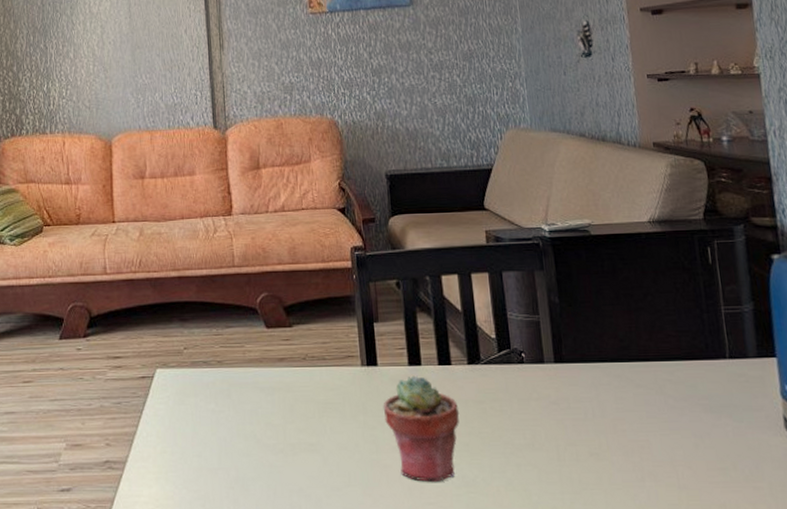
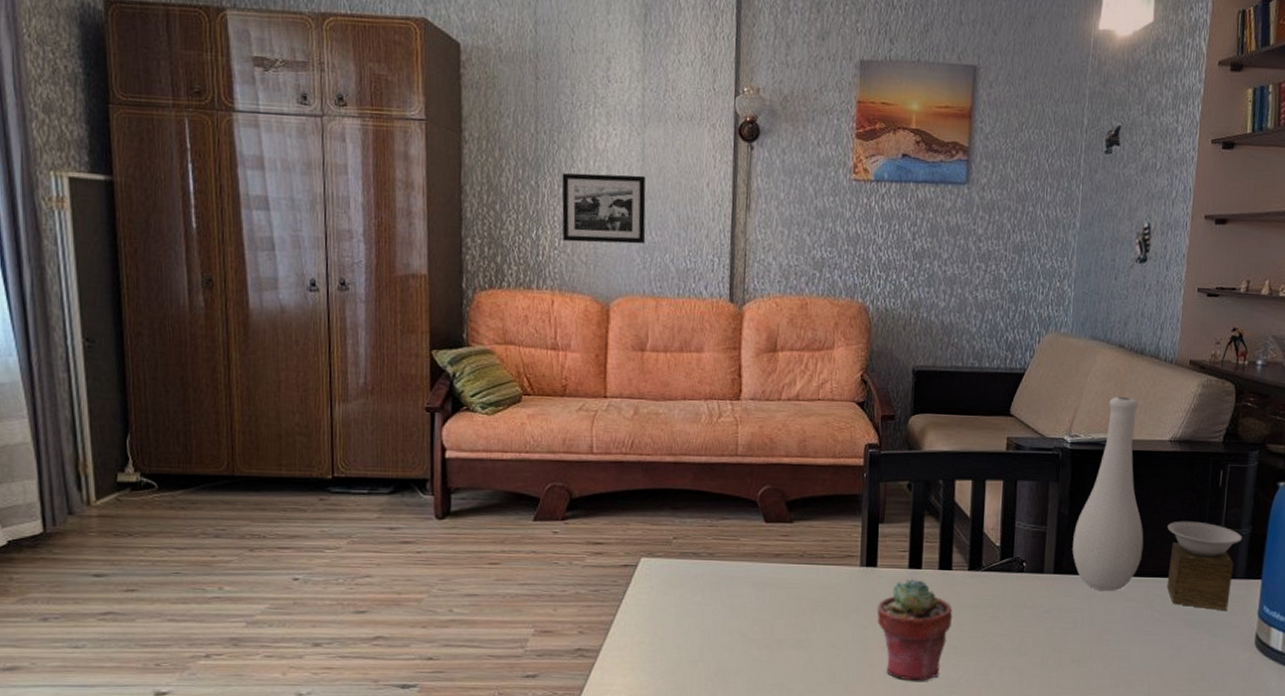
picture frame: none [65,30,138,91] -> present [561,173,646,244]
vase: none [568,183,746,394] -> present [1072,397,1242,611]

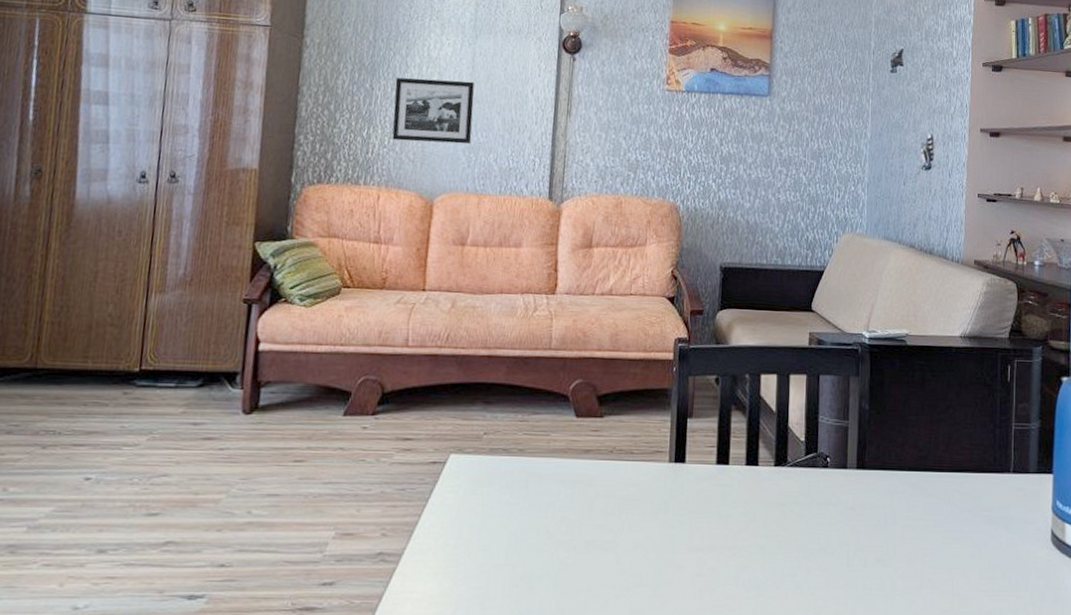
potted succulent: present [877,578,953,681] -> none [685,475,760,584]
vase: present [1072,397,1242,611] -> none [874,294,1032,507]

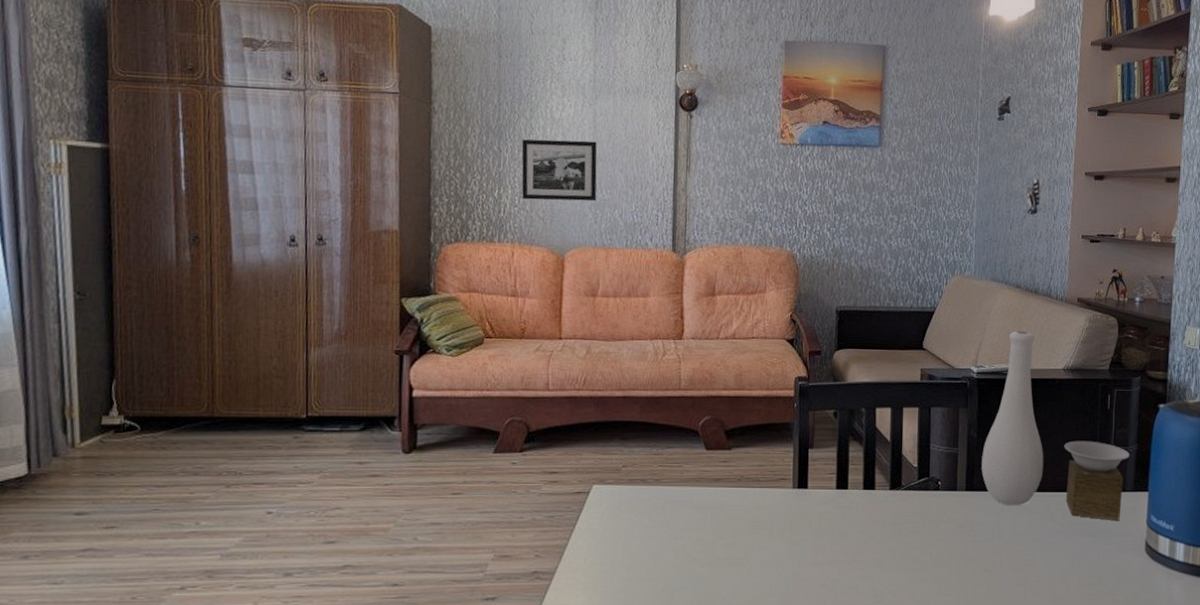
vase: none [874,294,1032,507] -> present [981,331,1129,521]

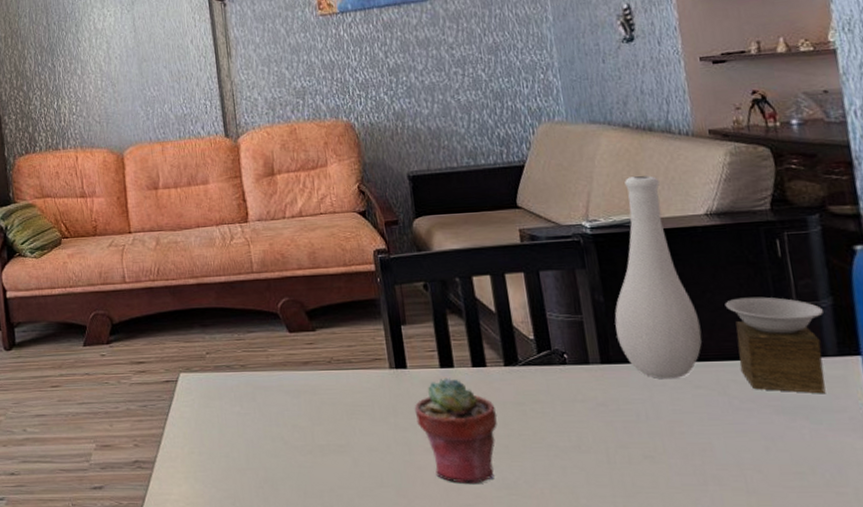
picture frame: present [521,139,597,202] -> none [72,43,146,107]
potted succulent: none [808,498,877,593] -> present [414,377,497,483]

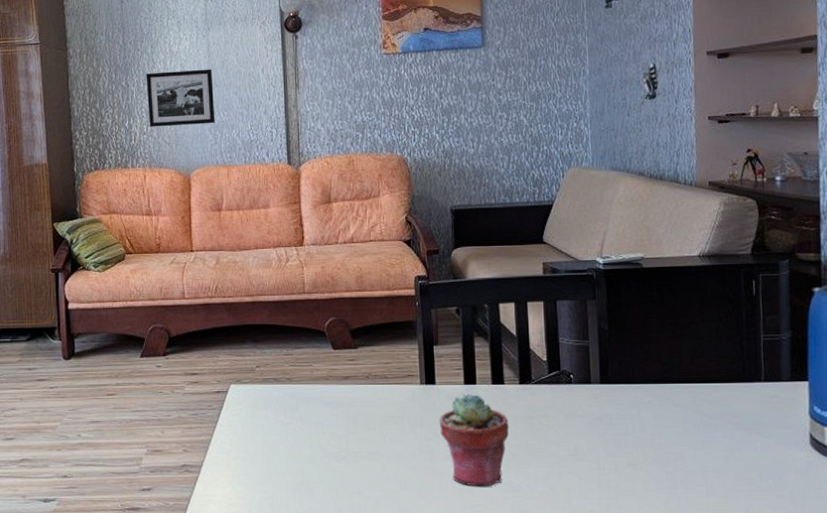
picture frame: none [72,43,146,107] -> present [146,69,216,127]
vase: present [614,176,826,394] -> none [615,220,783,413]

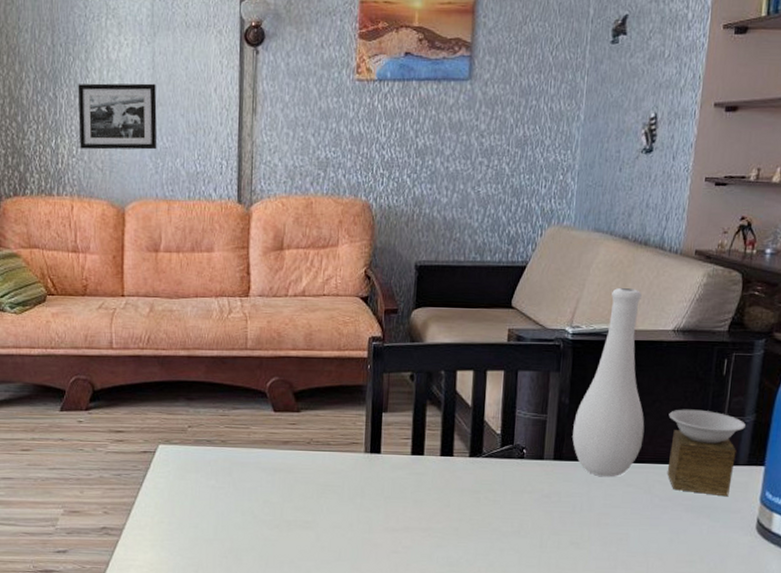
potted succulent: present [439,393,510,487] -> none [380,464,454,560]
vase: none [615,220,783,413] -> present [572,288,746,497]

